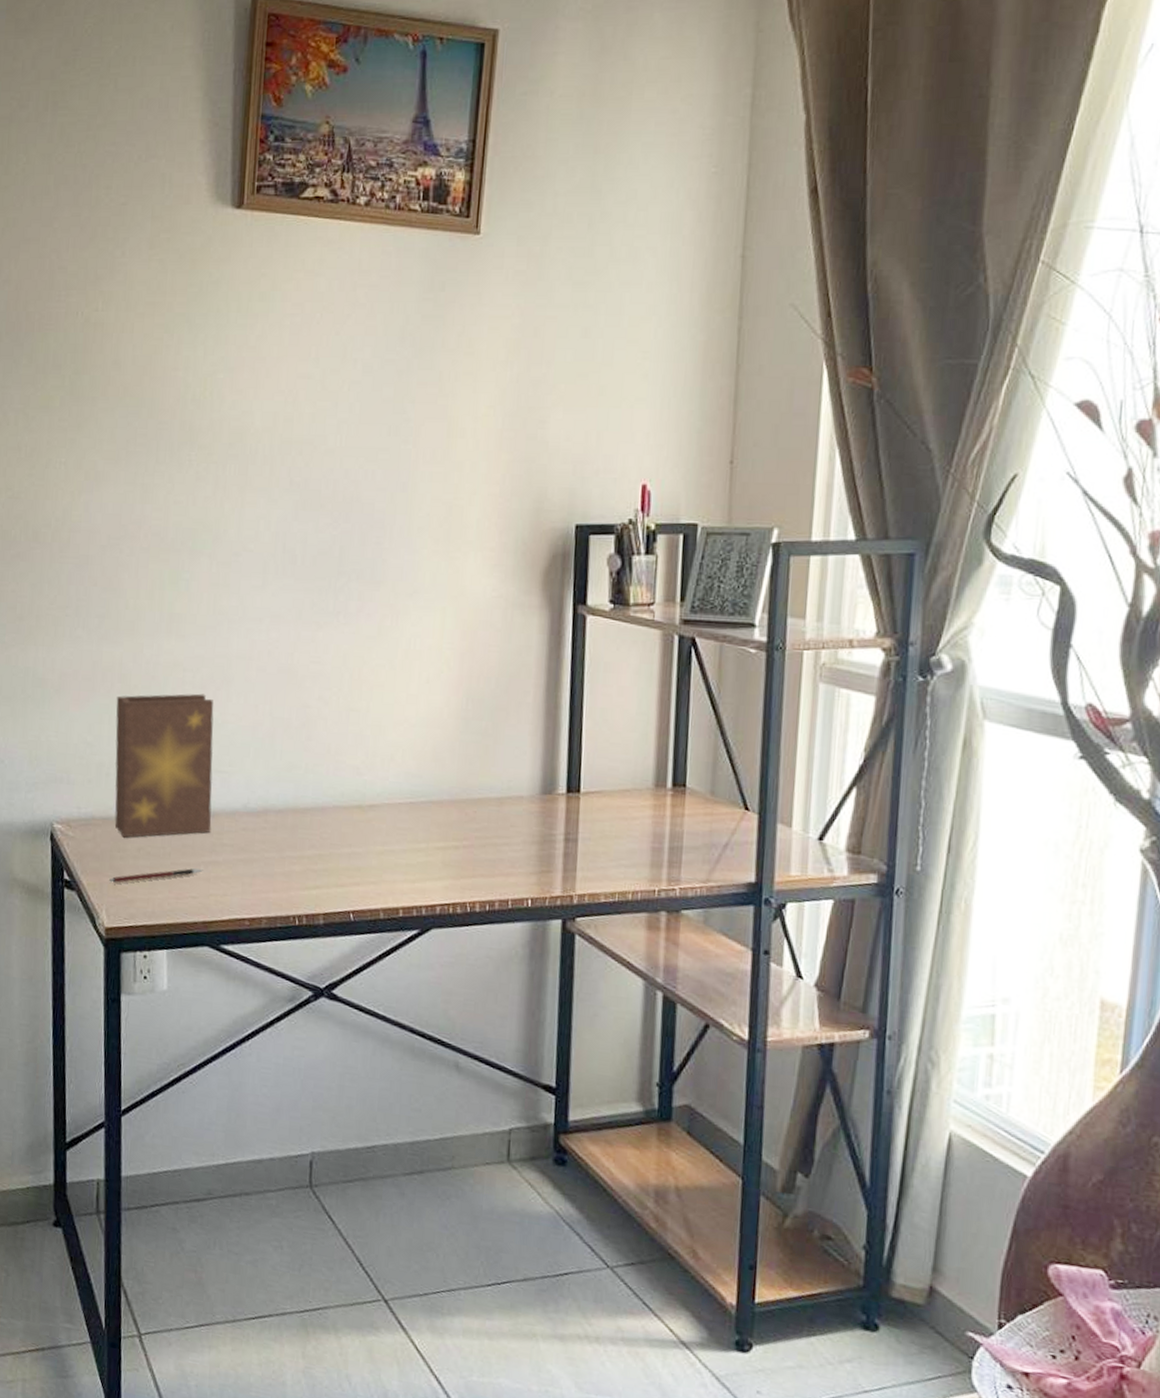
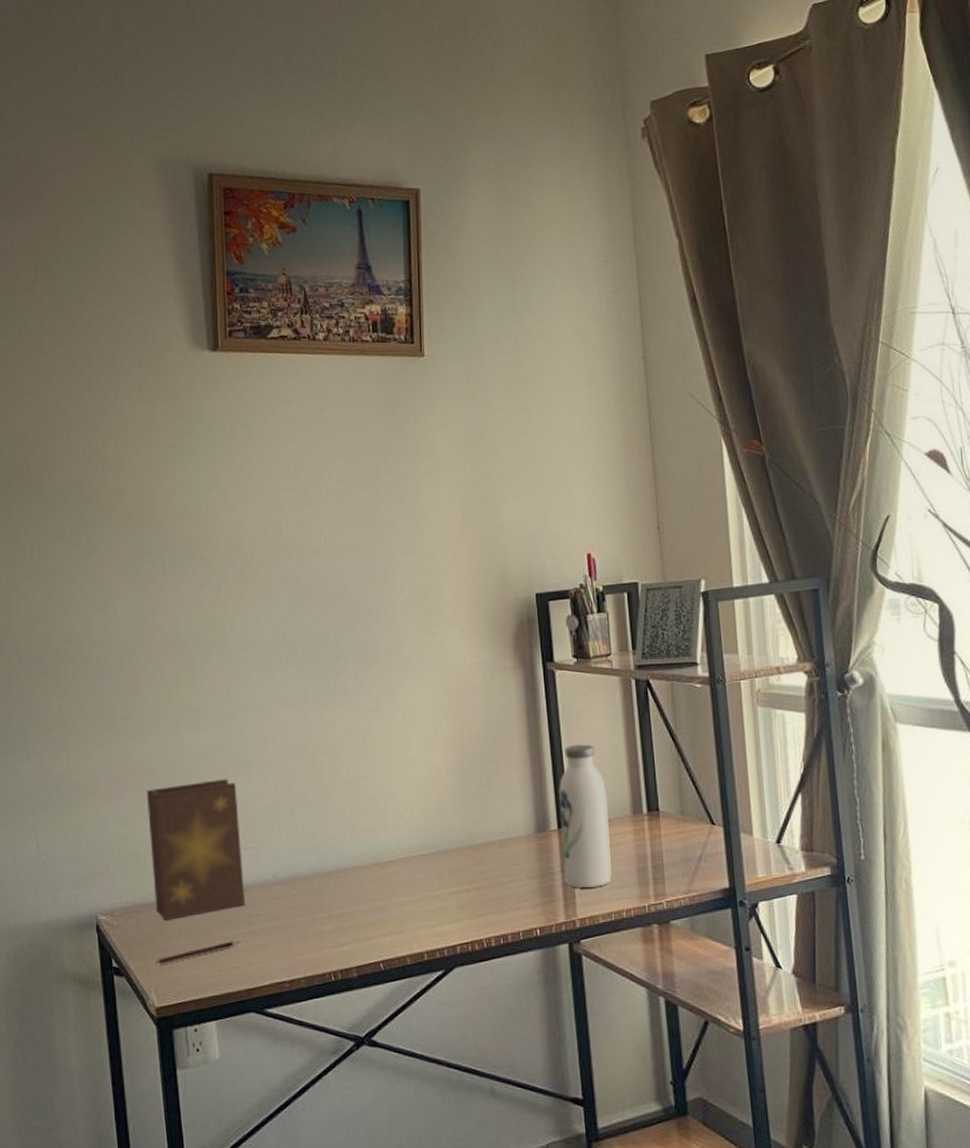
water bottle: none [566,701,628,863] -> present [558,744,612,888]

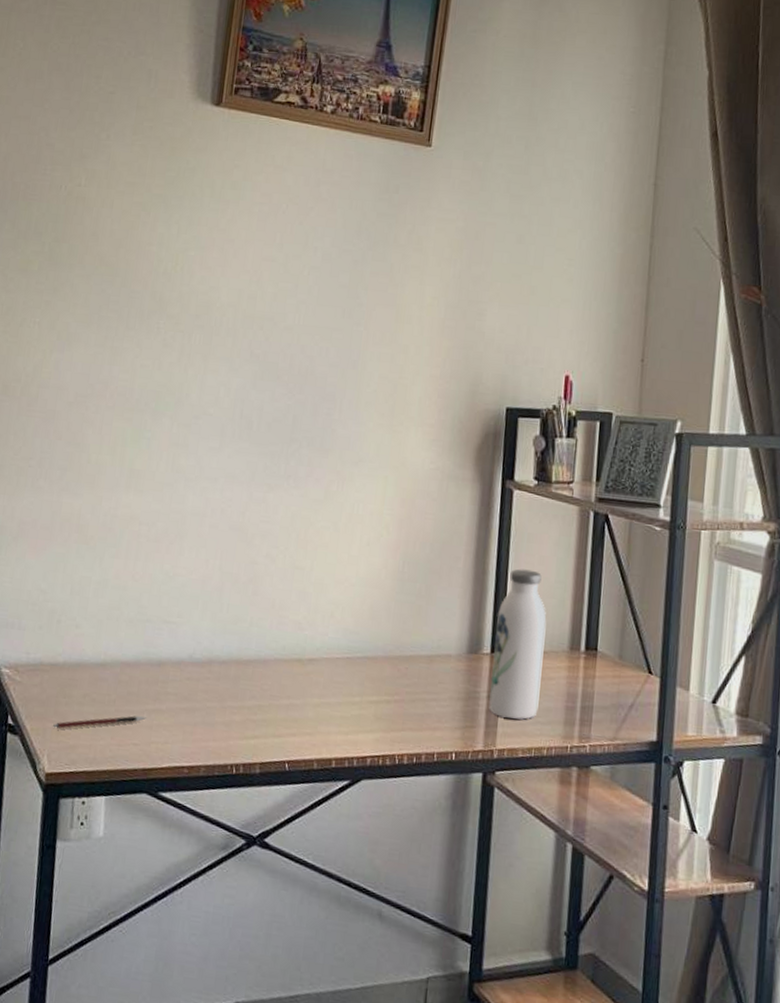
book: present [146,778,246,920] -> none [62,545,167,684]

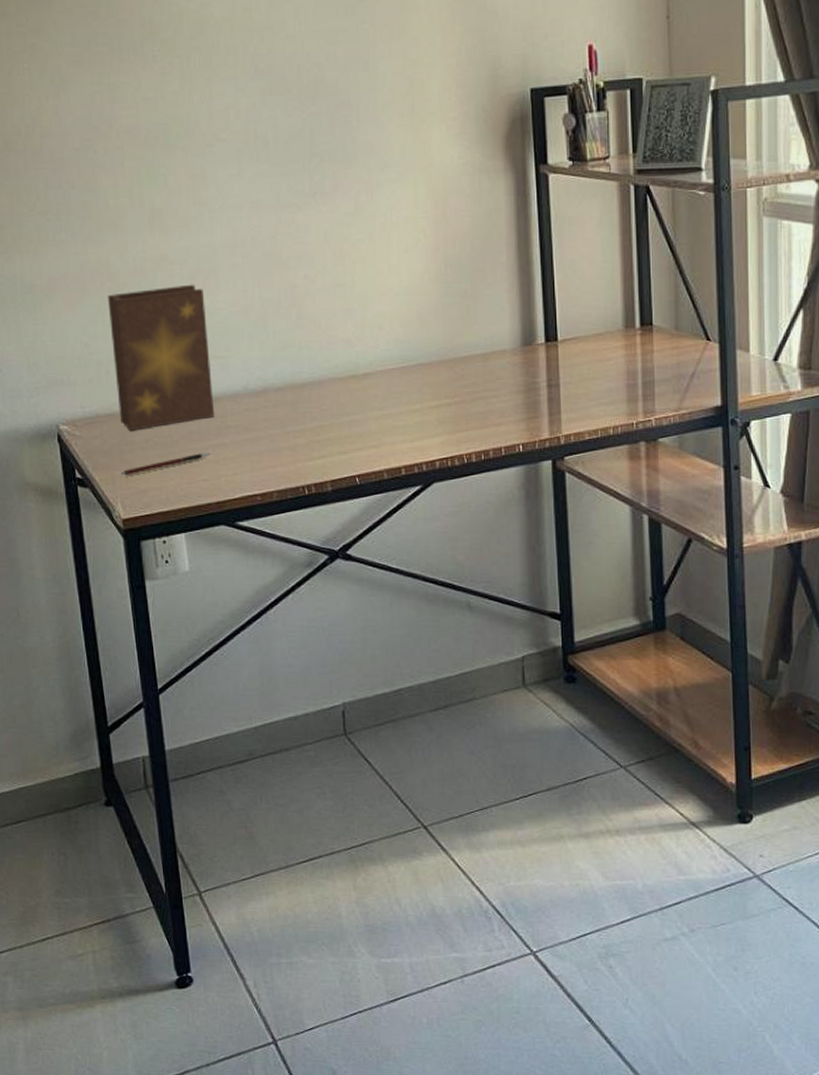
book: none [62,545,167,684] -> present [107,284,215,431]
water bottle: present [489,569,547,720] -> none [547,253,600,404]

